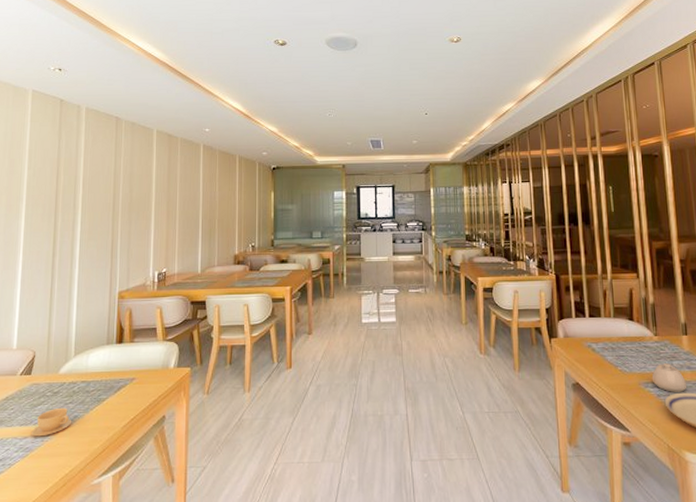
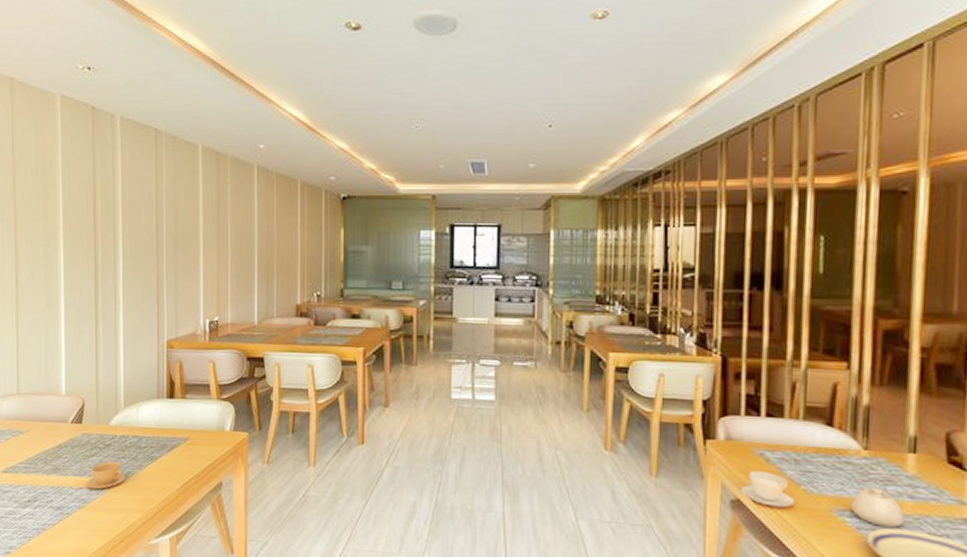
teacup: none [578,358,616,386] -> present [740,470,795,508]

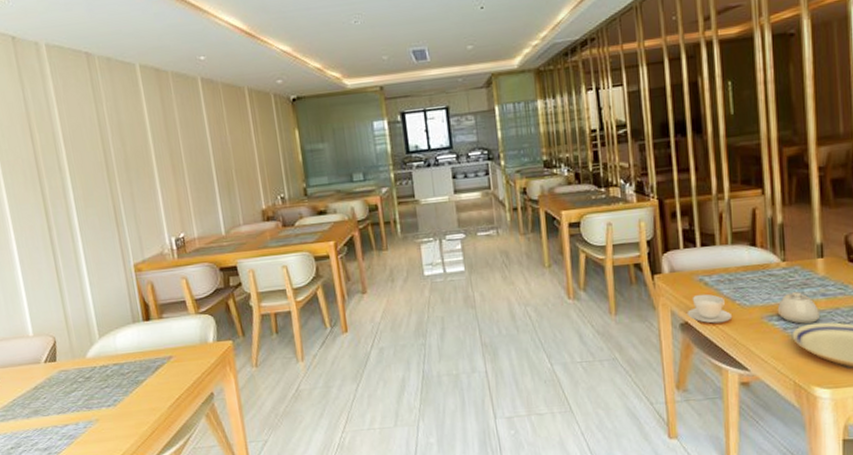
teacup: present [86,461,126,489] -> none [70,392,113,424]

